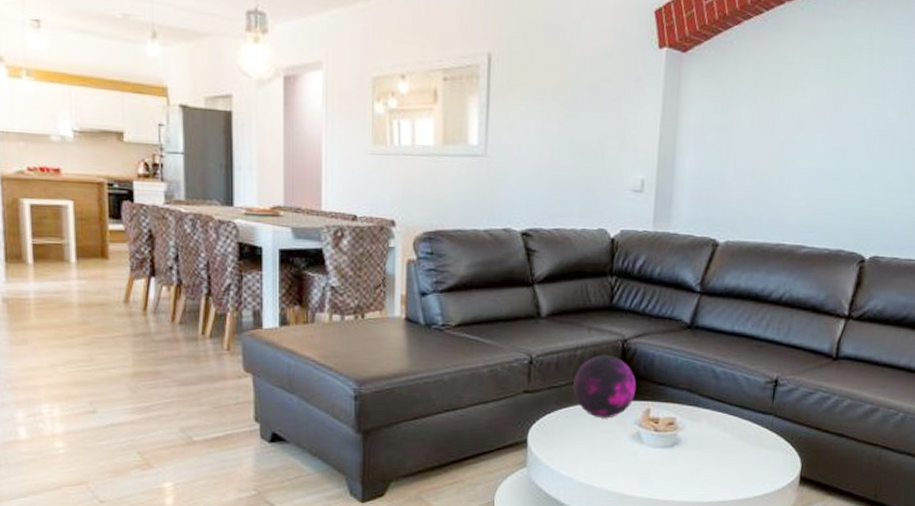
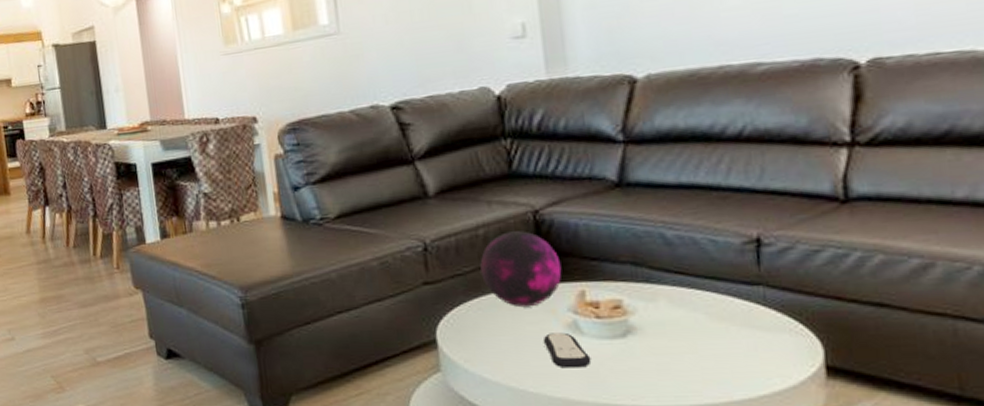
remote control: none [611,440,645,470] -> present [542,332,592,368]

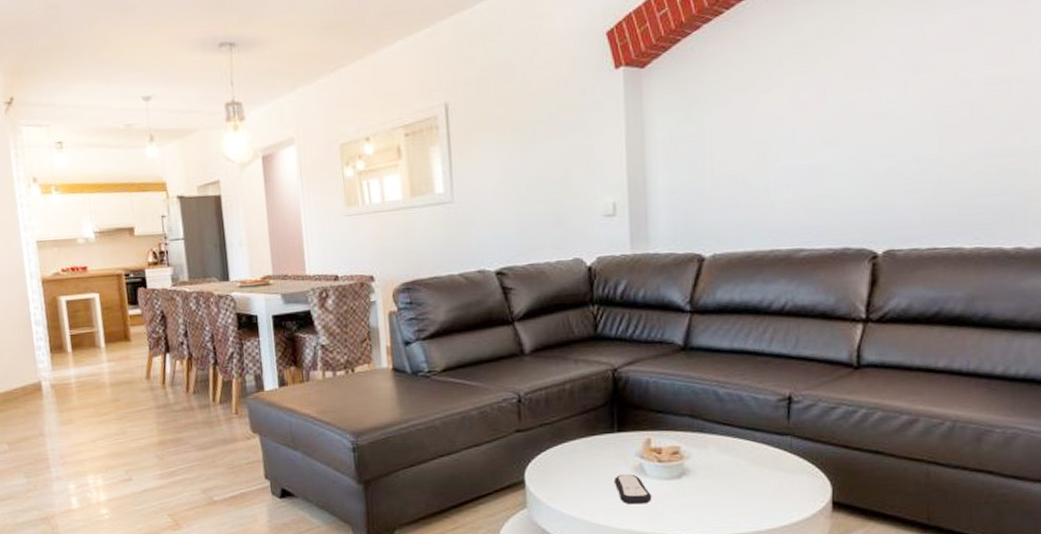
decorative orb: present [480,231,562,308] -> none [565,386,633,453]

